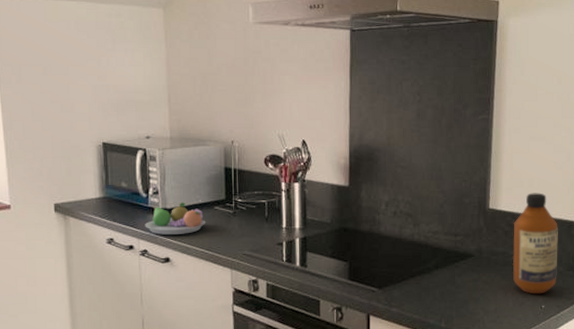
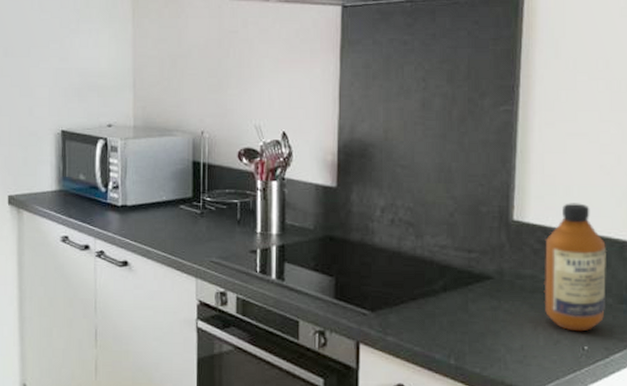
fruit bowl: present [145,202,206,235] -> none [102,198,170,235]

